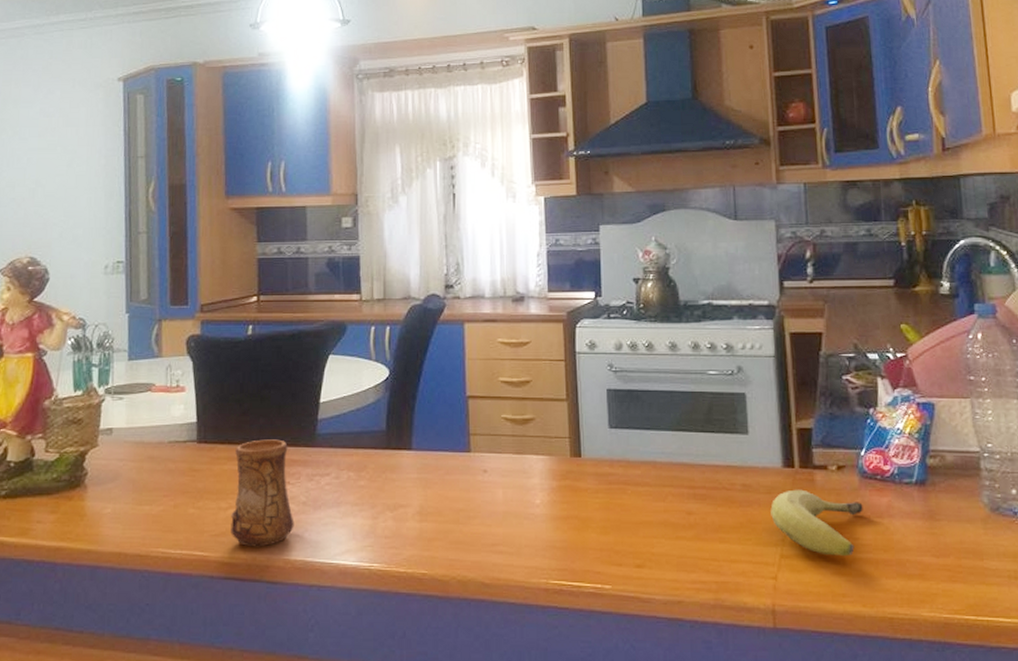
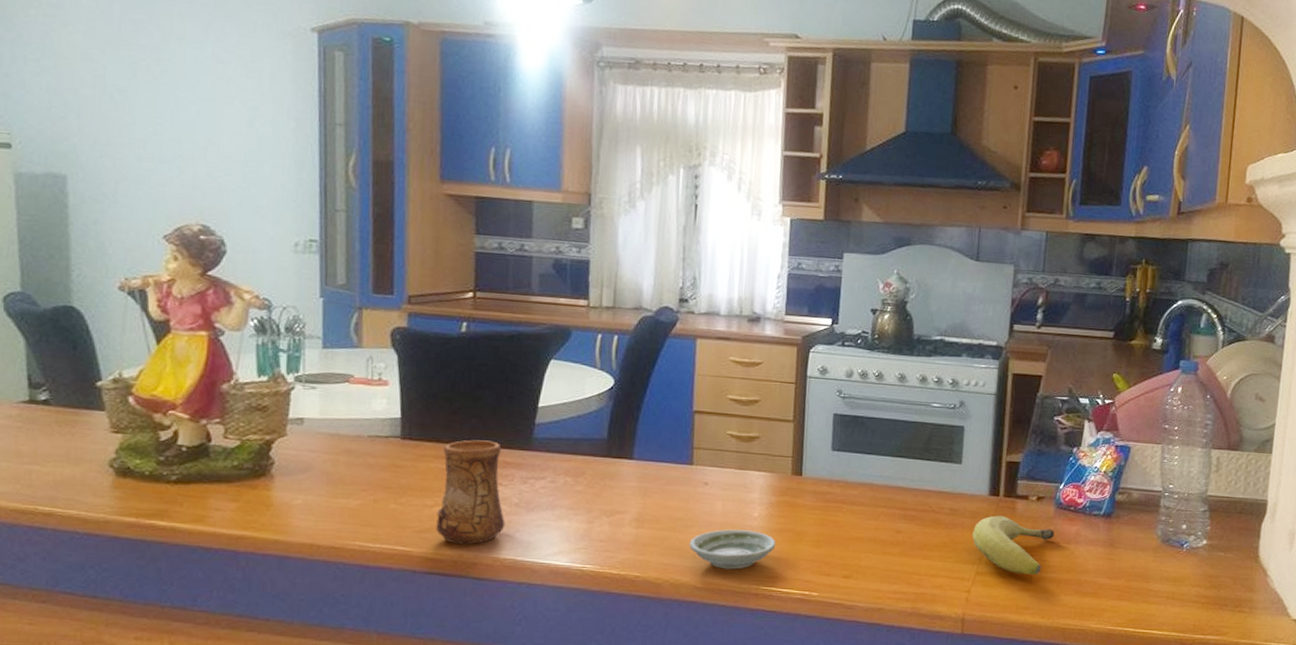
saucer: none [473,519,562,563] -> present [689,529,776,570]

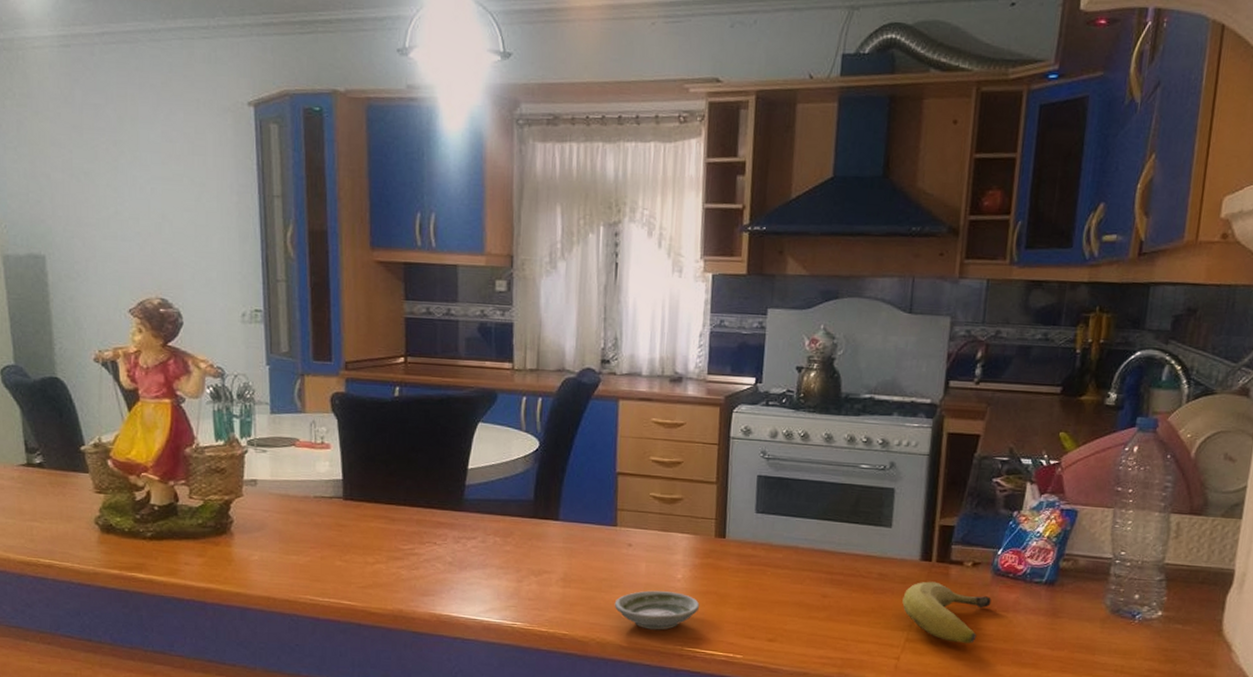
cup: present [436,440,505,545] -> none [377,500,440,601]

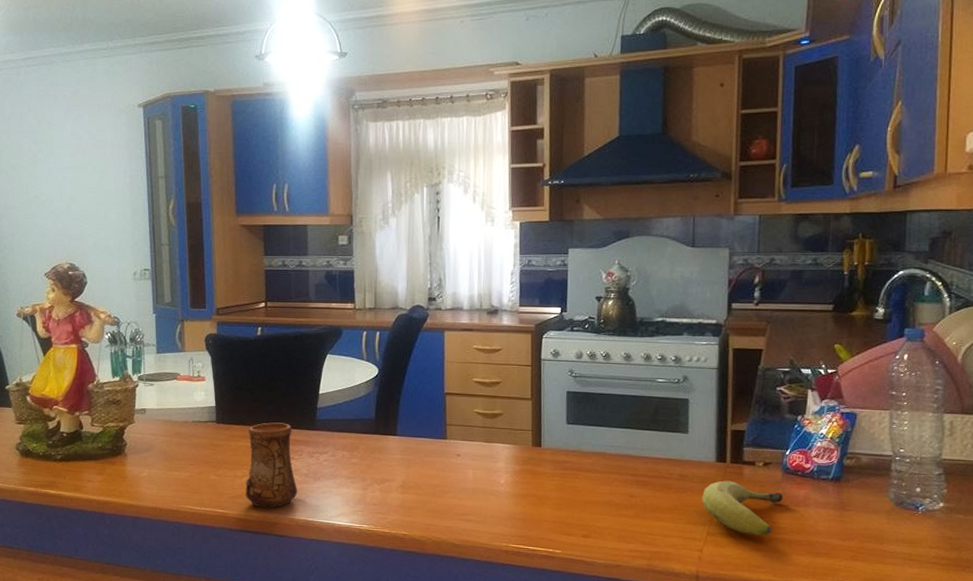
cup: none [377,500,440,601] -> present [245,422,298,508]
saucer: present [614,590,700,630] -> none [447,494,522,529]

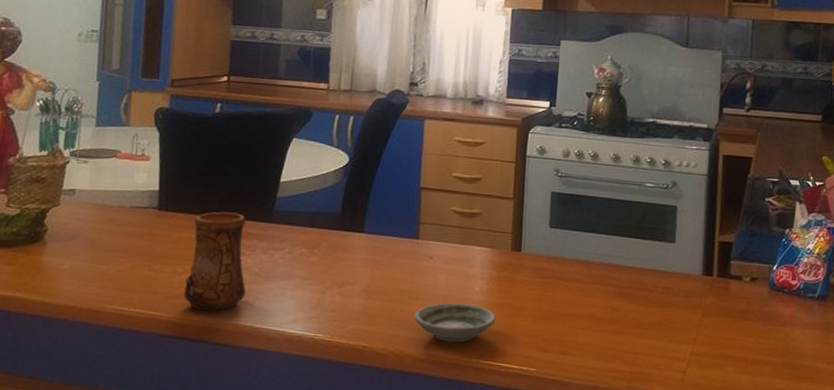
saucer: none [447,494,522,529] -> present [413,302,496,343]
fruit: present [702,480,783,536] -> none [687,295,769,357]

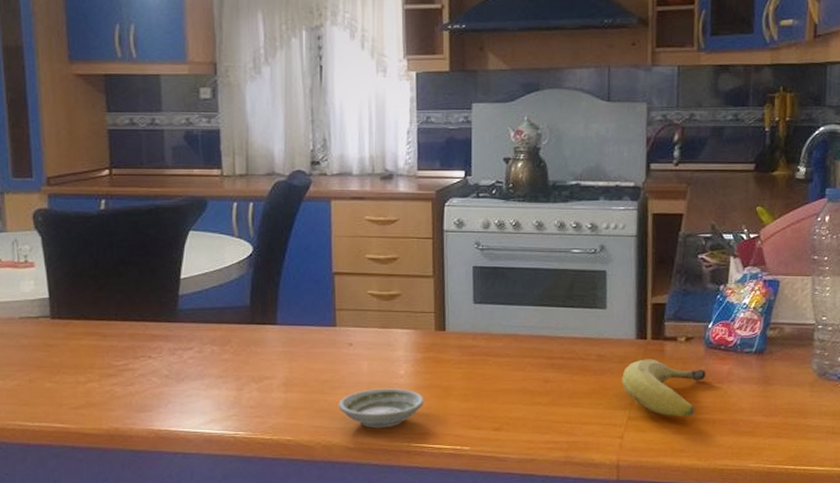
cup: present [184,211,246,311] -> none [91,315,157,419]
fruit: none [687,295,769,357] -> present [622,359,706,417]

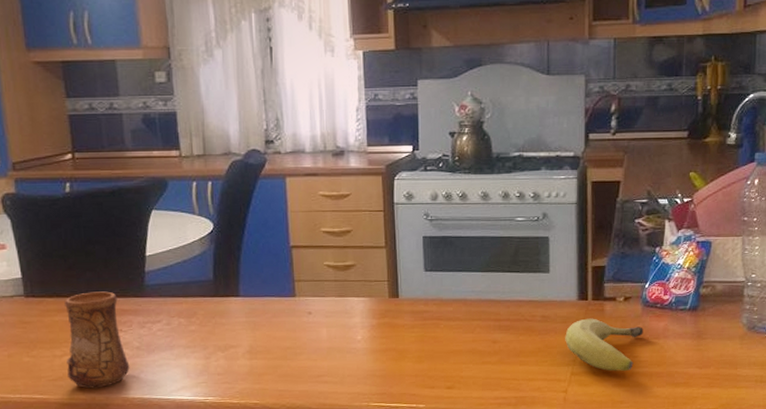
cup: none [91,315,157,419] -> present [64,291,130,389]
saucer: present [338,388,424,428] -> none [300,352,381,390]

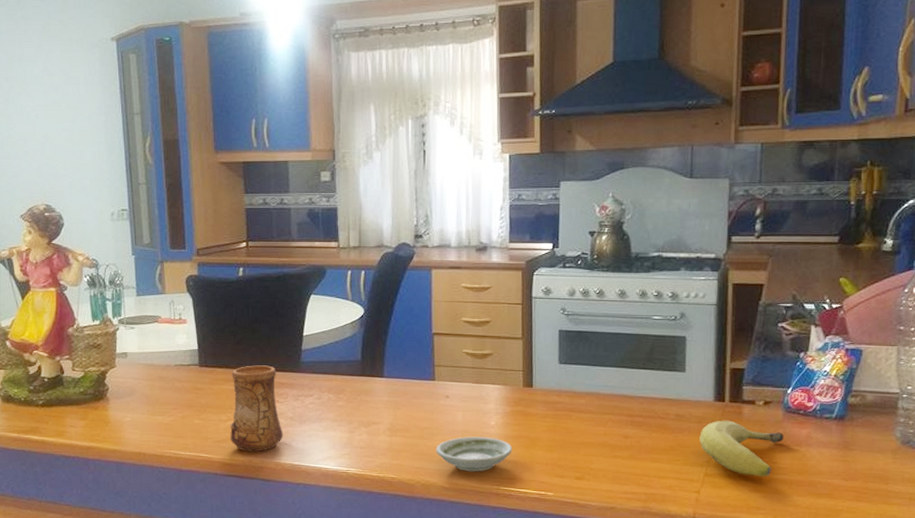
saucer: none [300,352,381,390] -> present [436,436,513,472]

